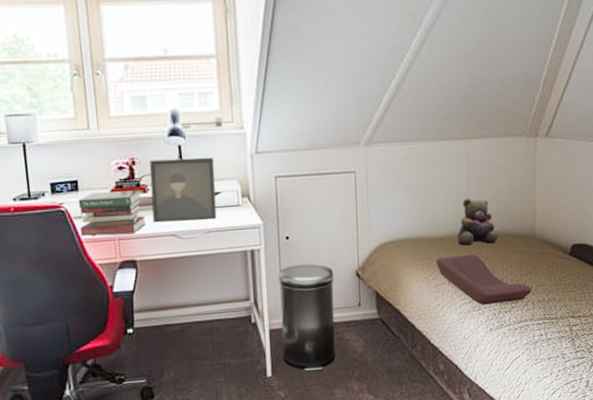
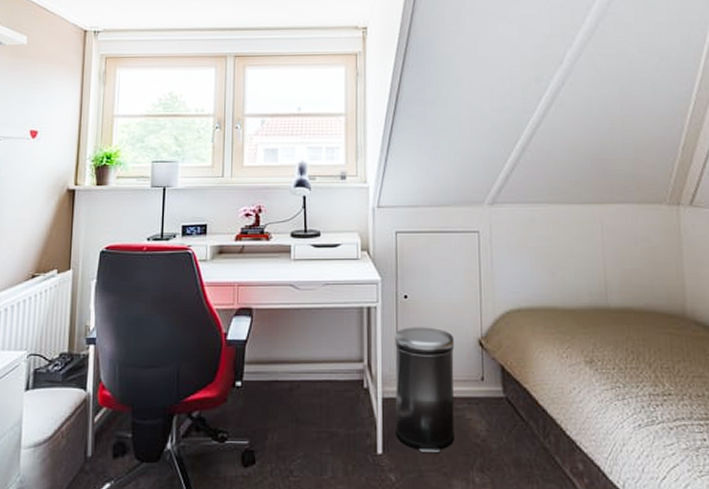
books: present [78,190,146,237] -> none [203,237,266,281]
picture frame: present [149,157,217,223] -> none [272,208,336,273]
cushion: present [436,254,532,305] -> none [569,331,687,394]
teddy bear: present [457,198,498,246] -> none [593,267,642,321]

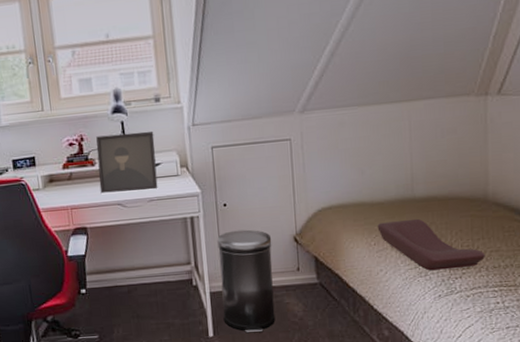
picture frame: none [272,208,336,273] -> present [96,131,158,193]
cushion: none [569,331,687,394] -> present [377,218,485,271]

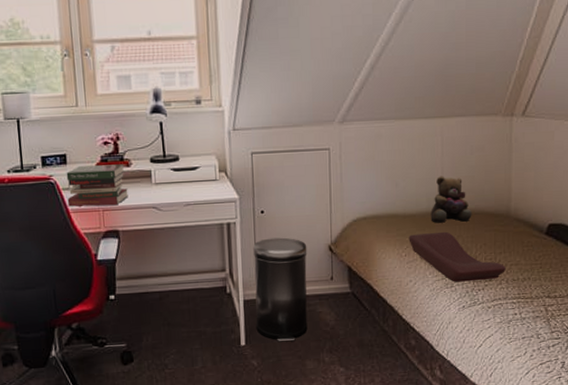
books: none [35,164,94,207] -> present [66,164,128,207]
picture frame: present [96,131,158,193] -> none [132,133,195,196]
teddy bear: none [400,161,446,210] -> present [430,176,472,223]

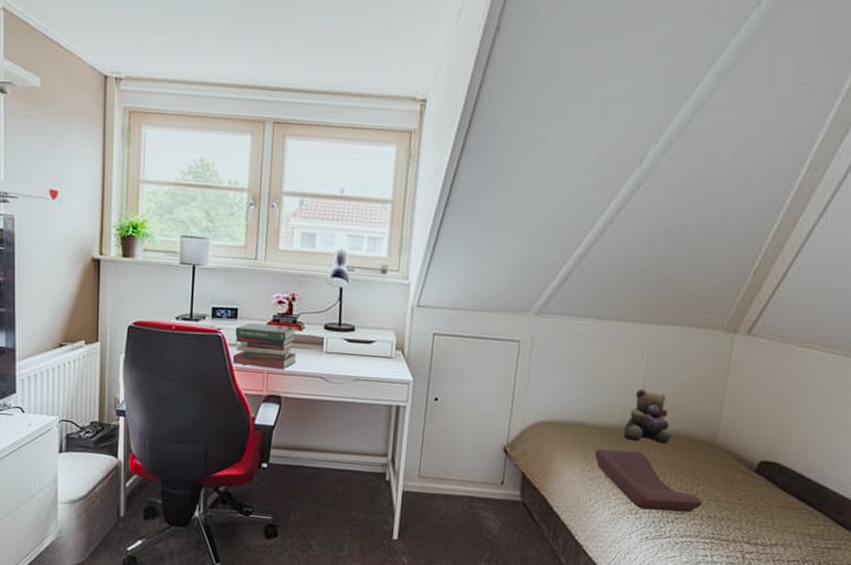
pedal bin: present [253,237,308,342] -> none [411,428,480,544]

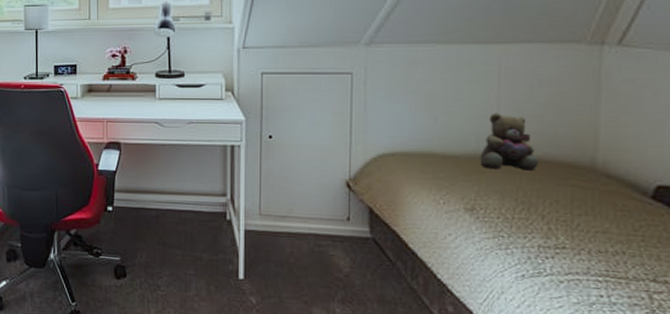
books: present [232,323,297,370] -> none [75,77,132,118]
cushion: present [594,448,703,513] -> none [449,179,588,247]

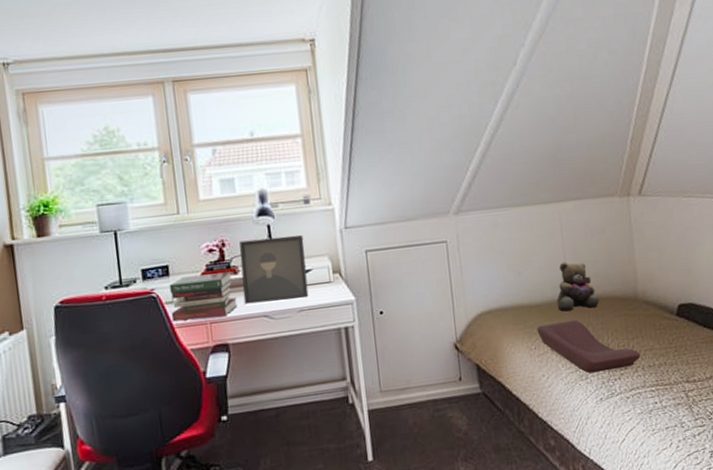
books: none [75,77,132,118] -> present [169,272,237,322]
picture frame: none [138,49,201,112] -> present [239,234,309,305]
cushion: none [449,179,588,247] -> present [536,319,640,373]

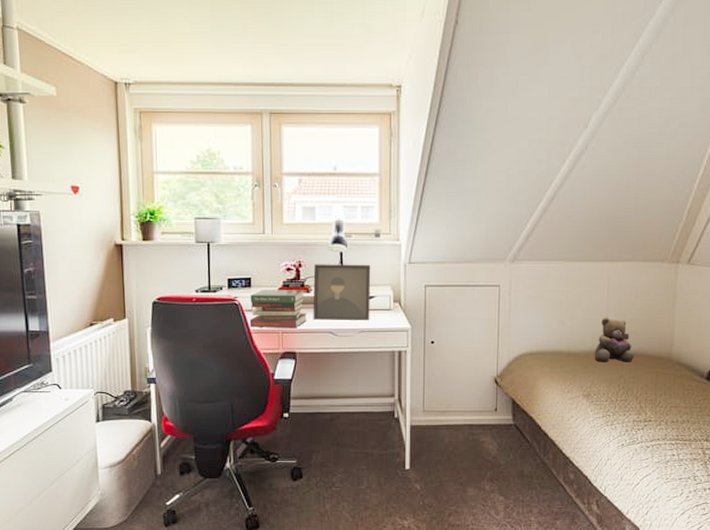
cushion: present [536,319,640,373] -> none [572,371,666,421]

